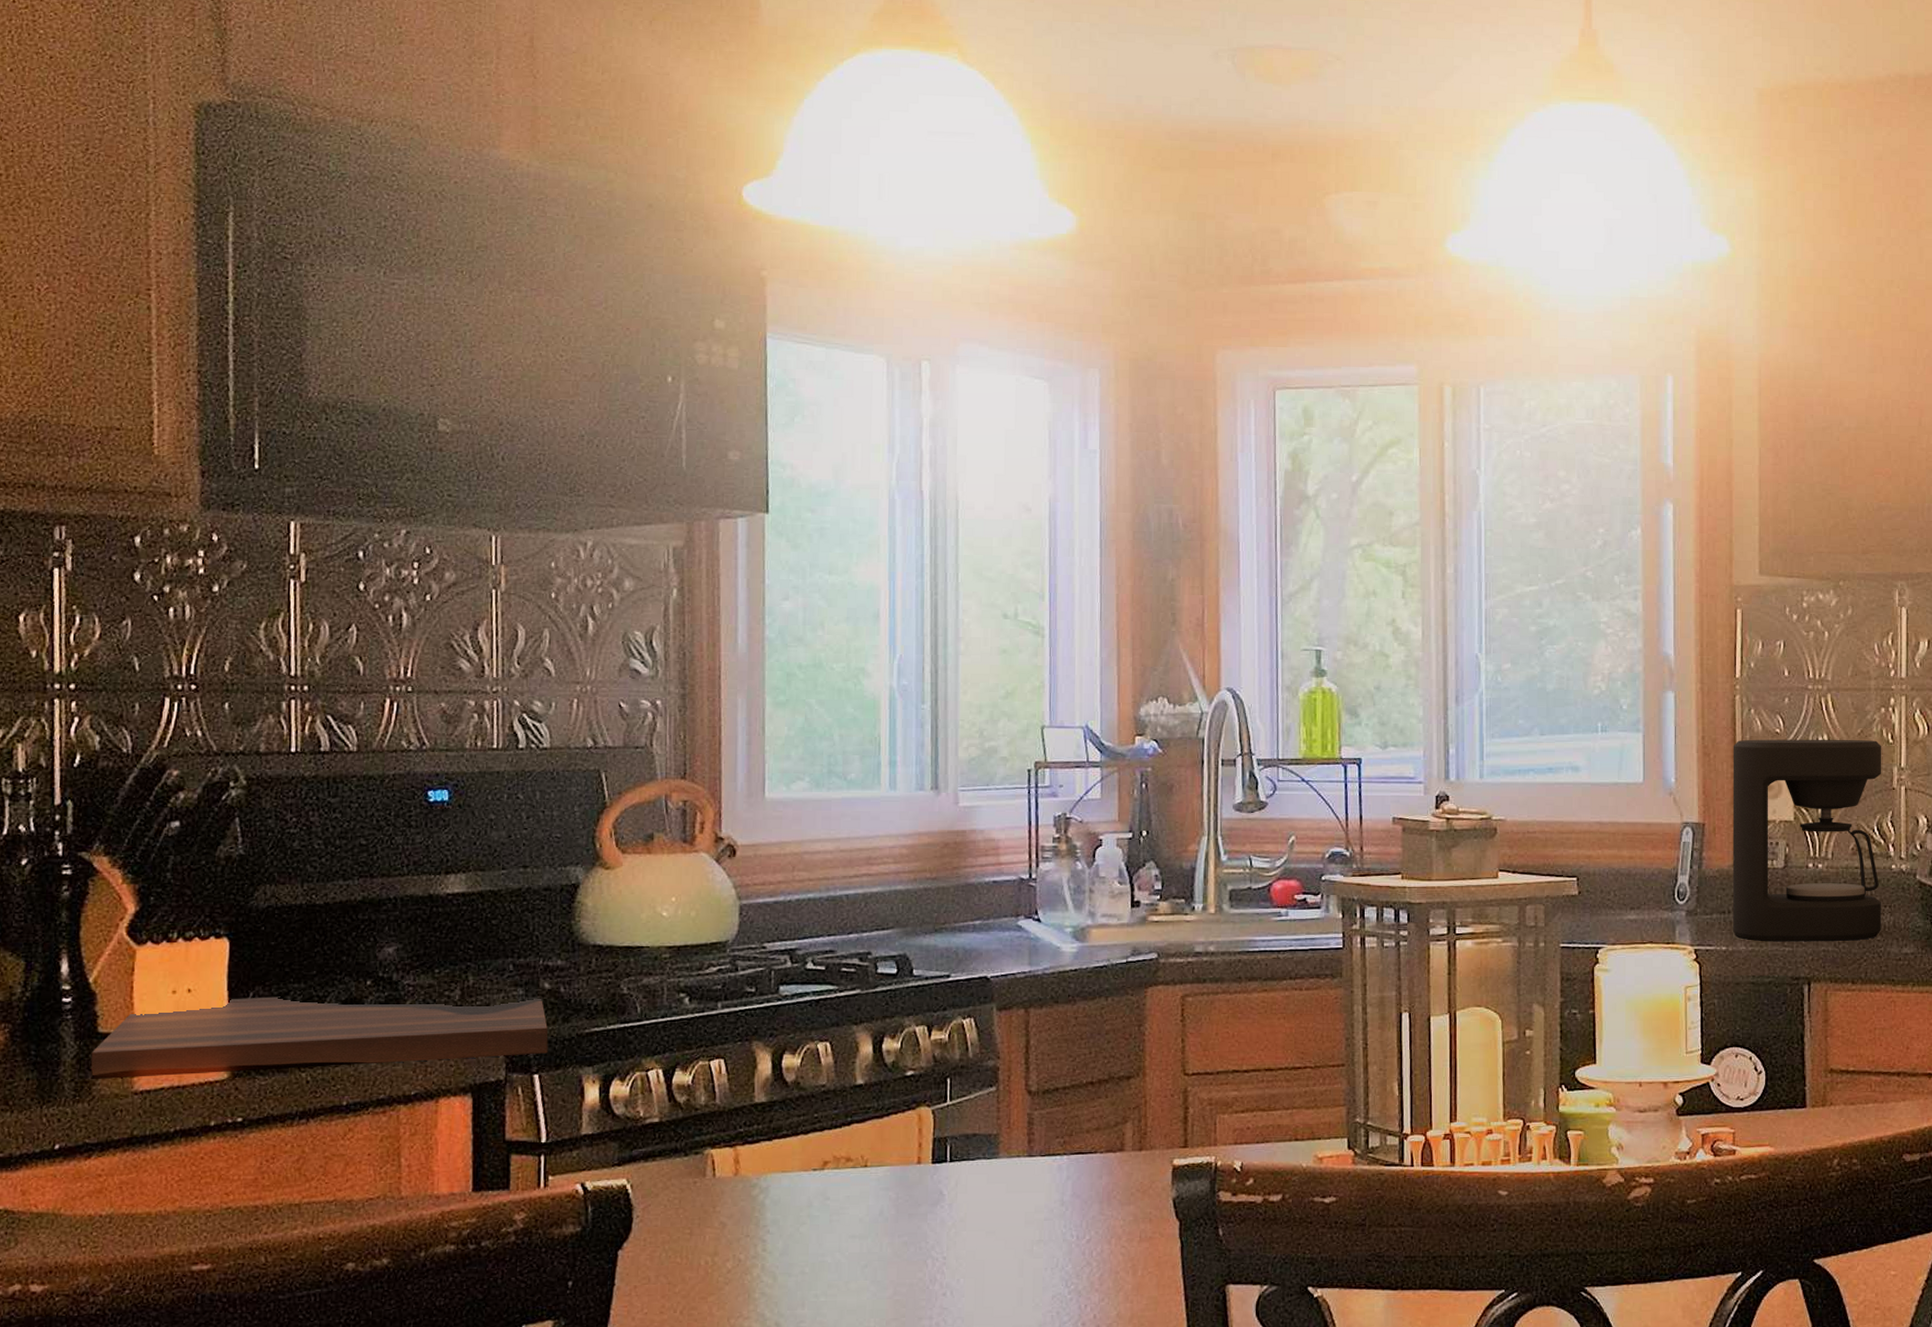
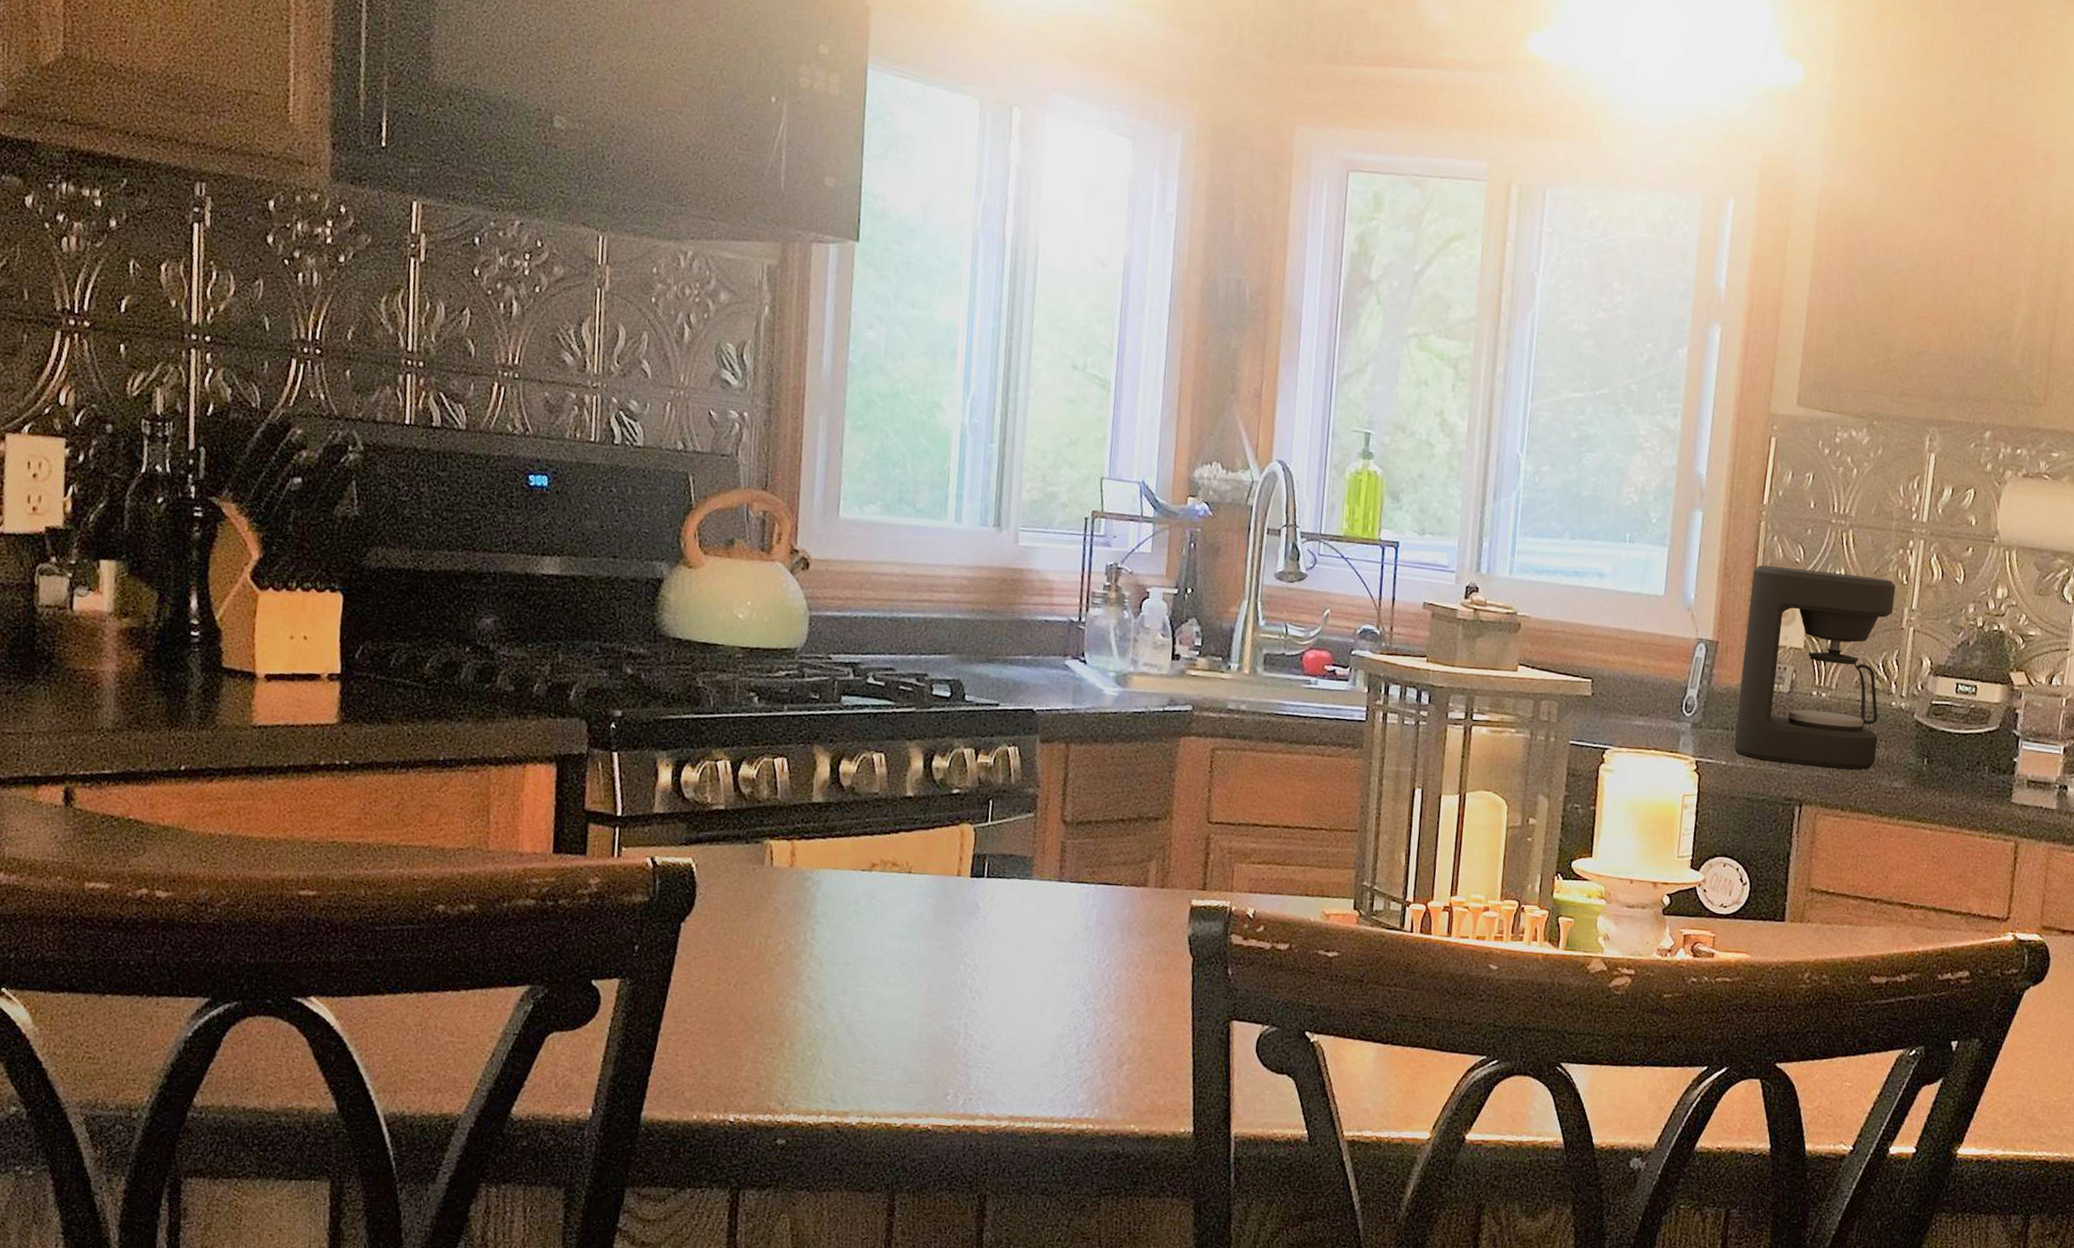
cutting board: present [91,996,548,1080] -> none [215,650,628,734]

